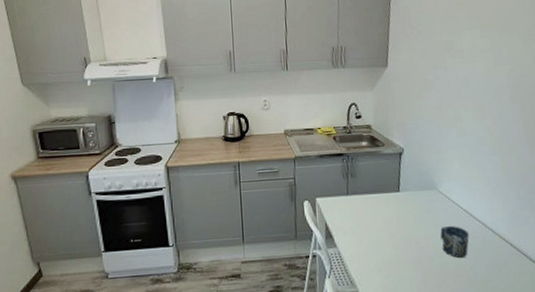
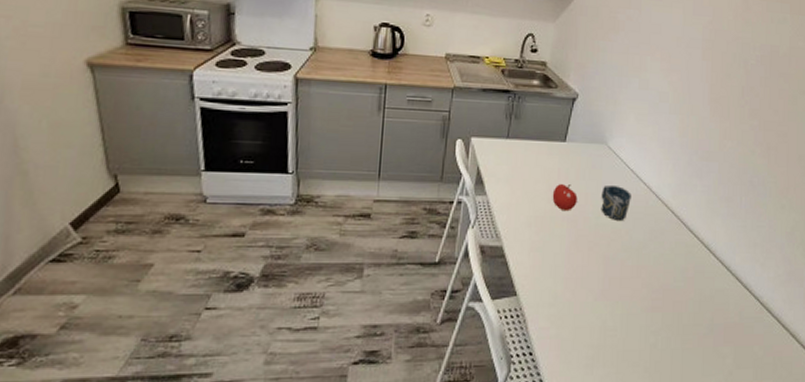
fruit: none [395,229,420,255] -> present [552,184,578,212]

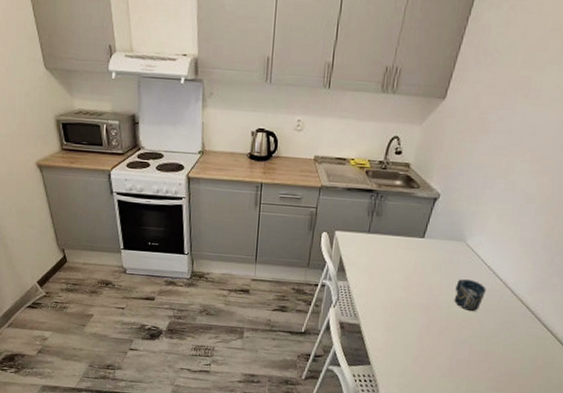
fruit: present [552,184,578,212] -> none [407,275,432,300]

